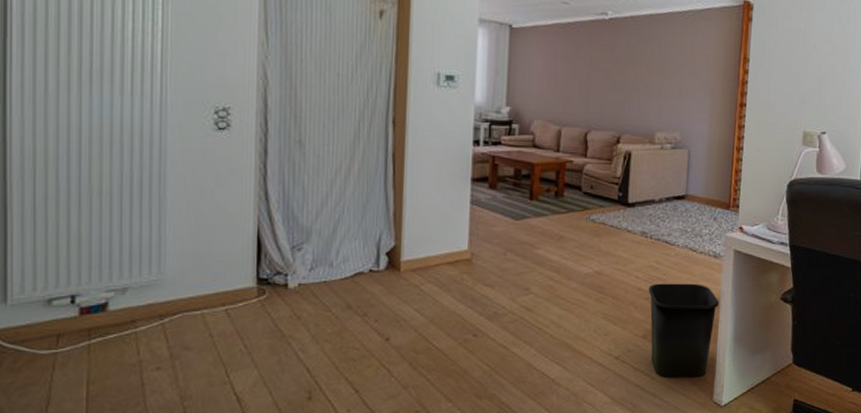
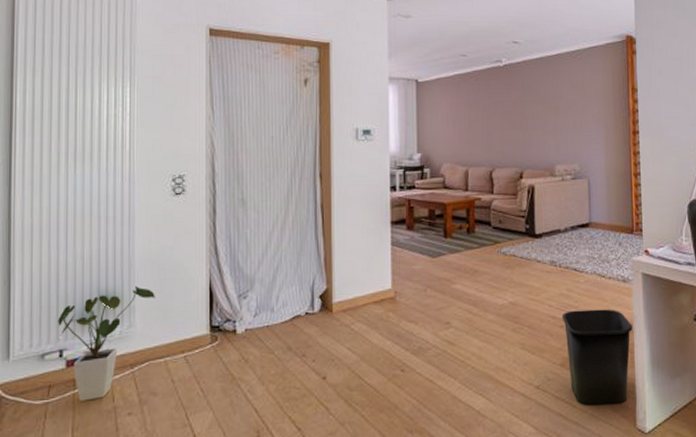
house plant: none [69,228,191,353] -> present [58,285,155,401]

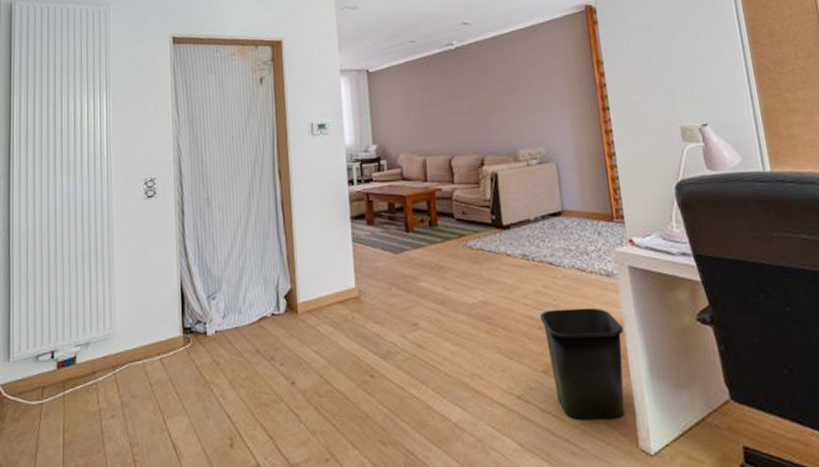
house plant: present [58,285,155,401] -> none [50,287,132,402]

